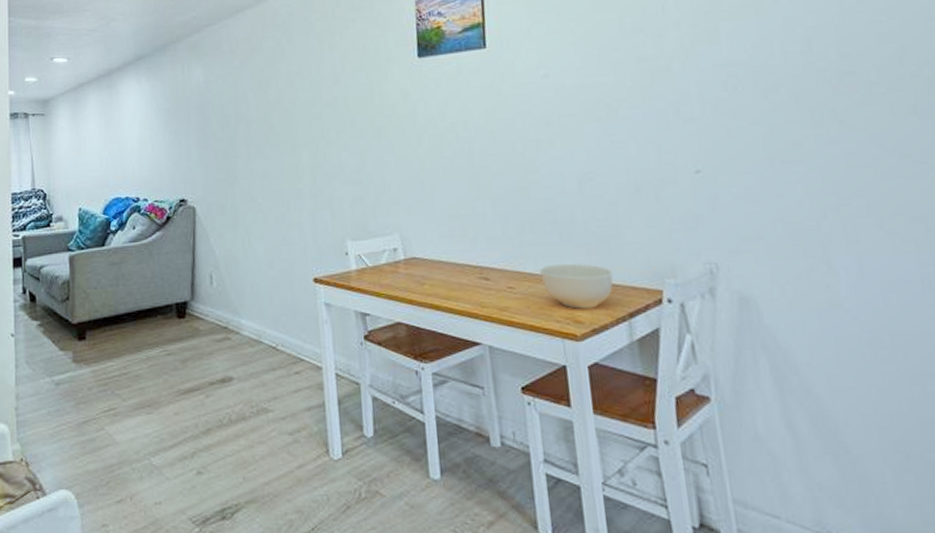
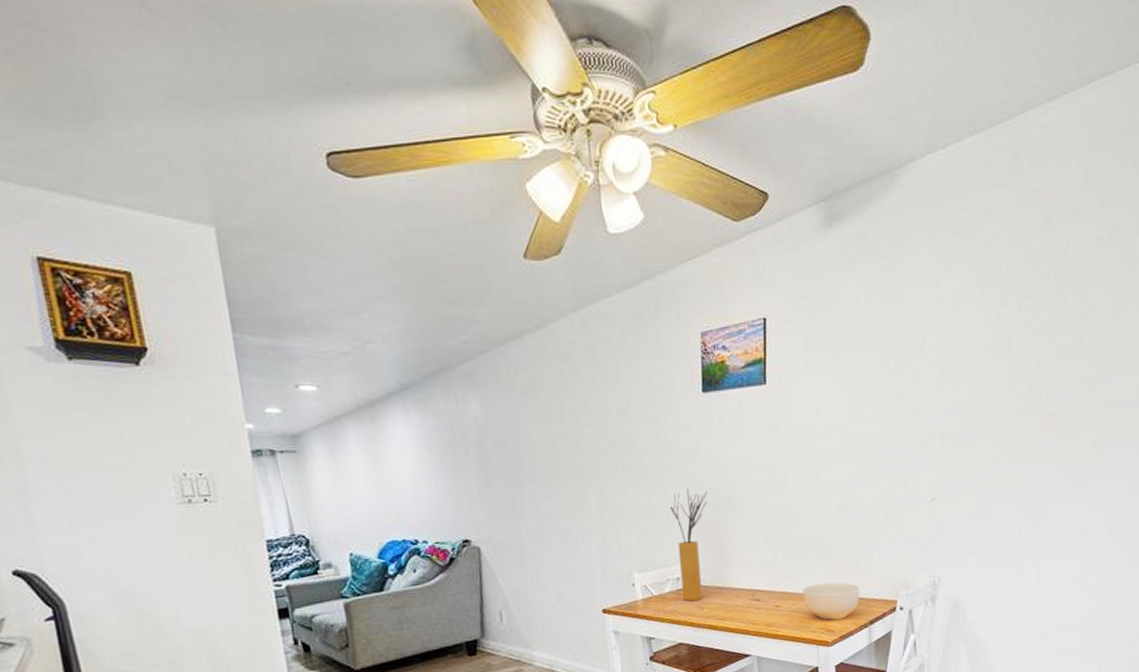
vase: none [386,153,426,276] -> present [671,488,708,602]

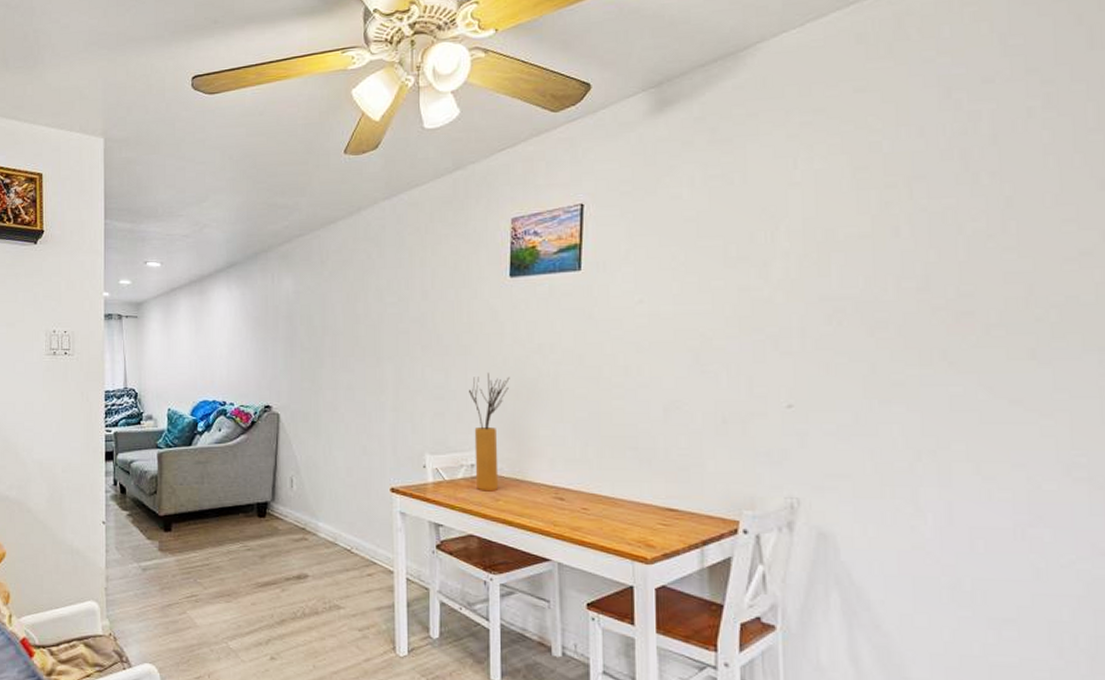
bowl: present [802,582,860,620] -> none [616,490,690,534]

